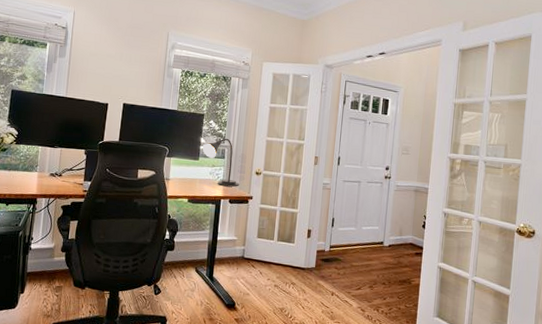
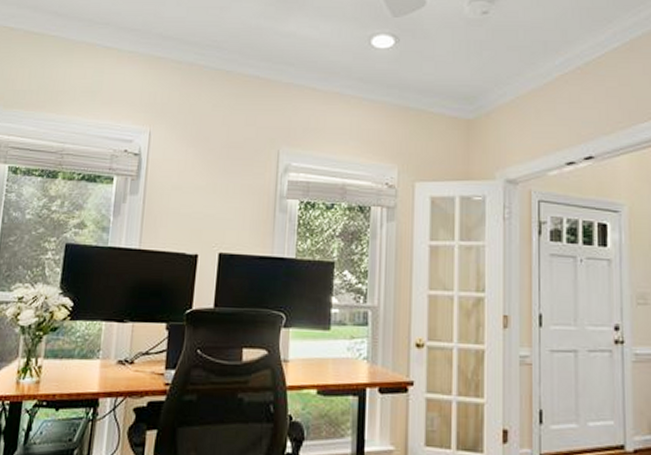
desk lamp: present [202,138,240,187] -> none [334,295,393,369]

